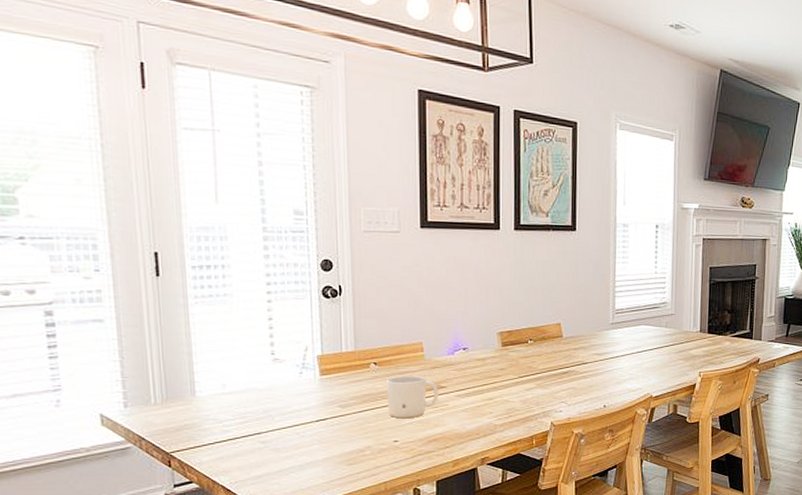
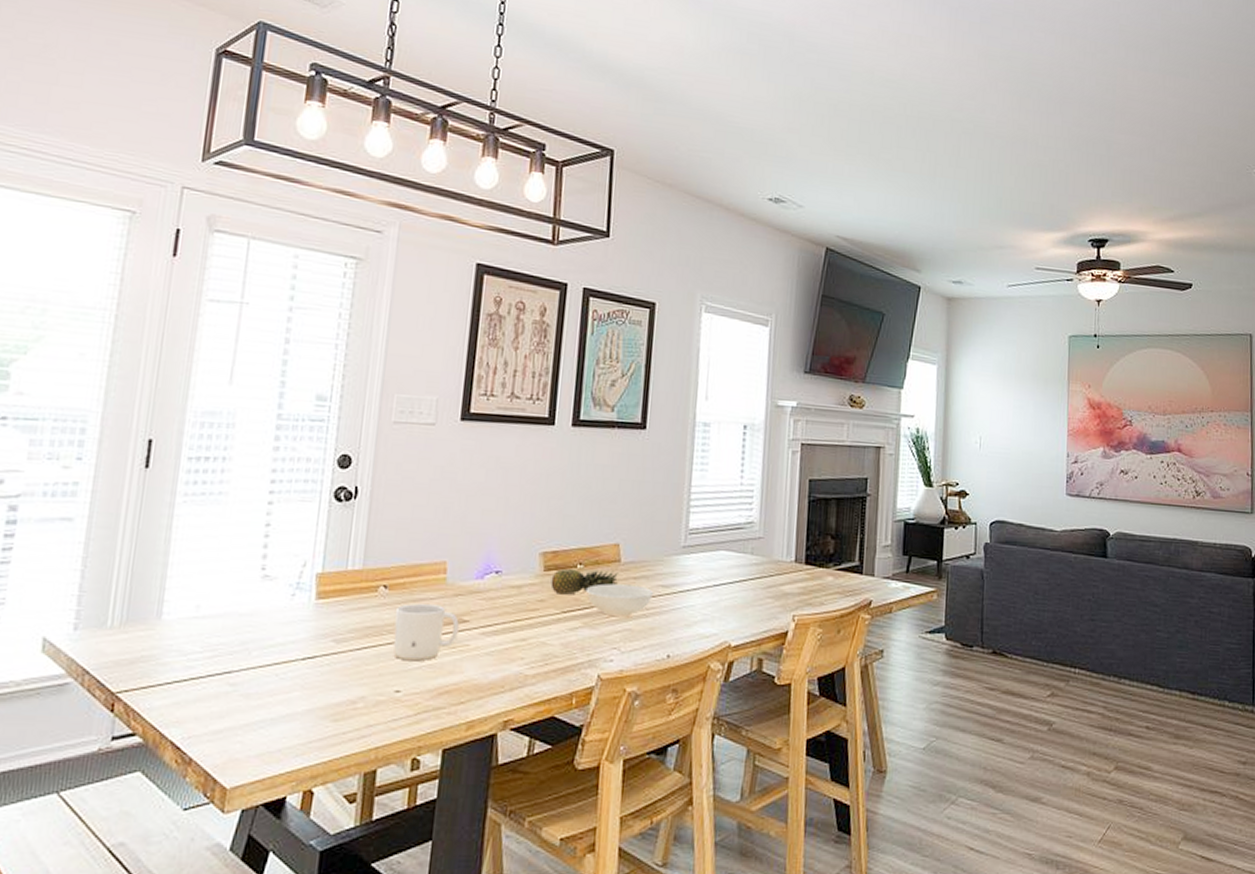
fruit: none [508,343,562,364] -> present [550,568,619,595]
bowl: none [536,354,591,379] -> present [585,583,654,618]

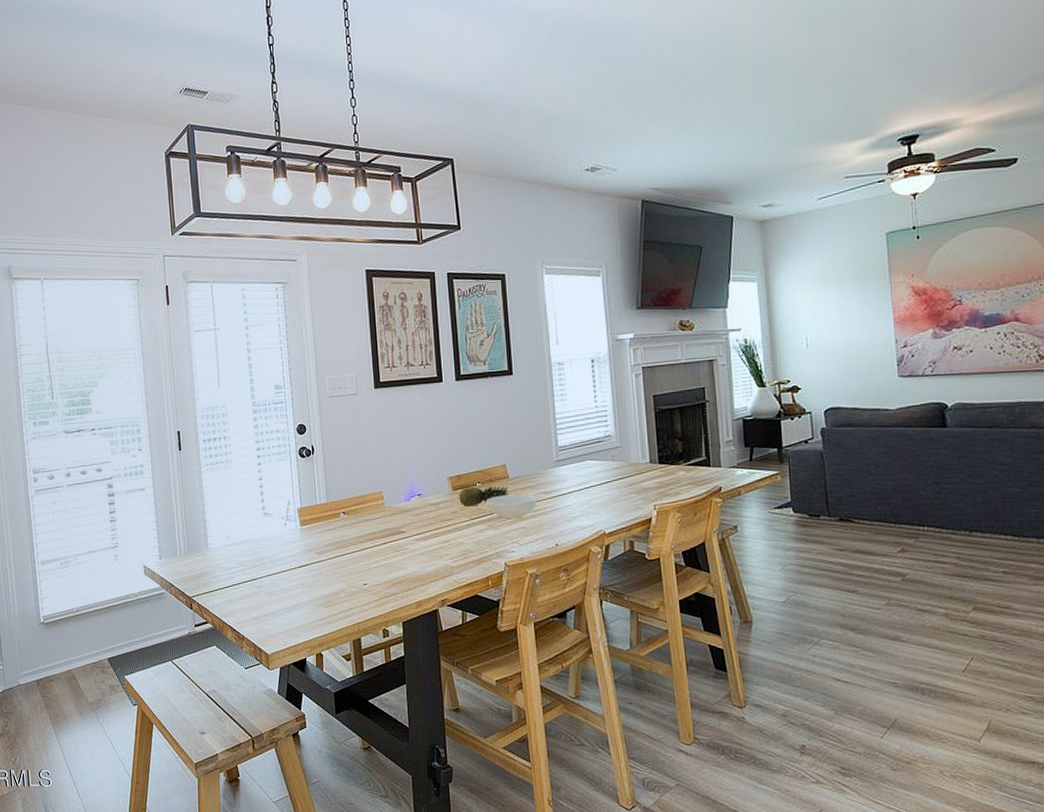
mug: present [393,603,460,662] -> none [353,521,400,563]

